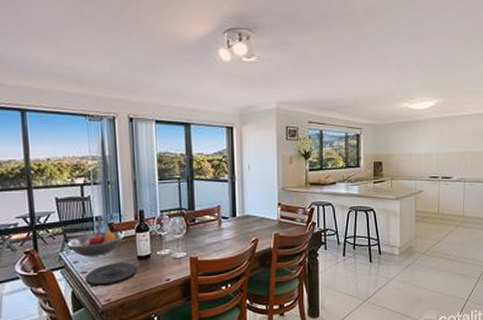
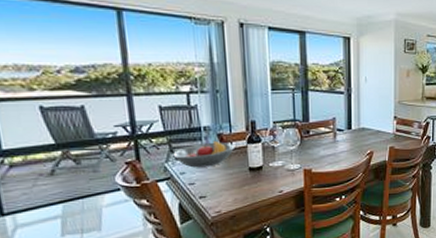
plate: present [86,262,137,286] -> none [194,174,249,198]

